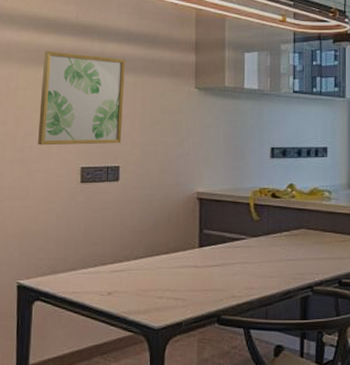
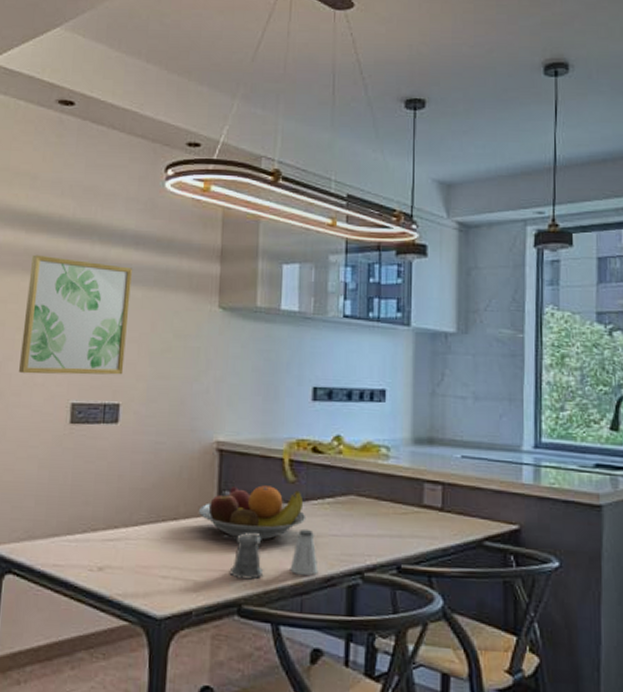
fruit bowl: none [184,224,268,266] -> present [198,485,307,541]
pepper shaker: none [203,260,237,296] -> present [222,532,264,580]
saltshaker: none [257,256,279,291] -> present [290,528,319,576]

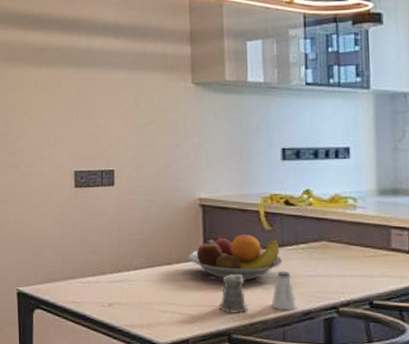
wall art: present [19,254,132,375] -> none [29,49,115,148]

